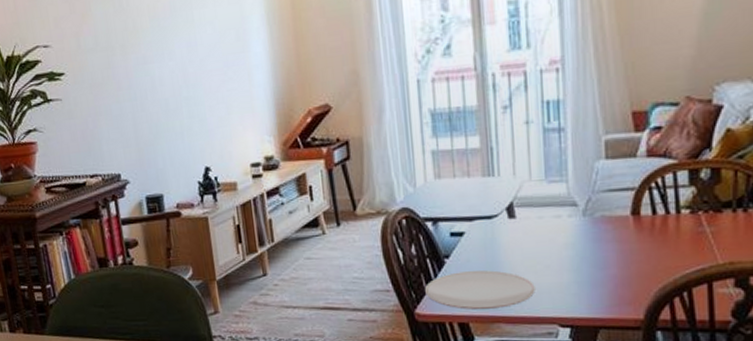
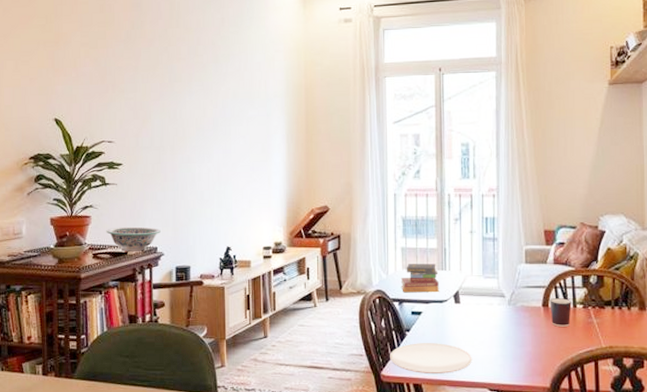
decorative bowl: none [57,150,123,183] -> present [106,226,162,252]
books: none [432,168,486,210] -> present [400,264,439,293]
mug: none [642,202,674,241] -> present [550,298,572,327]

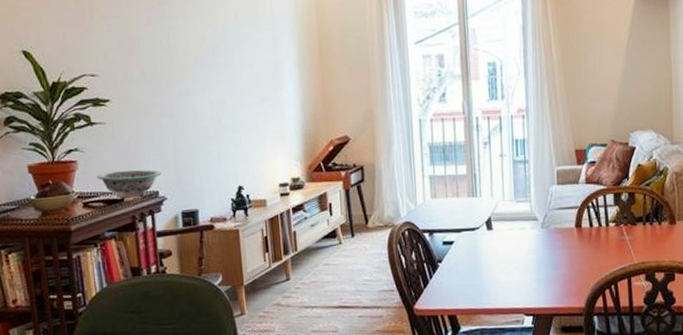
plate: present [390,343,472,373] -> none [422,272,507,304]
books: present [400,264,439,293] -> none [430,191,471,223]
mug: present [550,298,572,327] -> none [583,217,604,247]

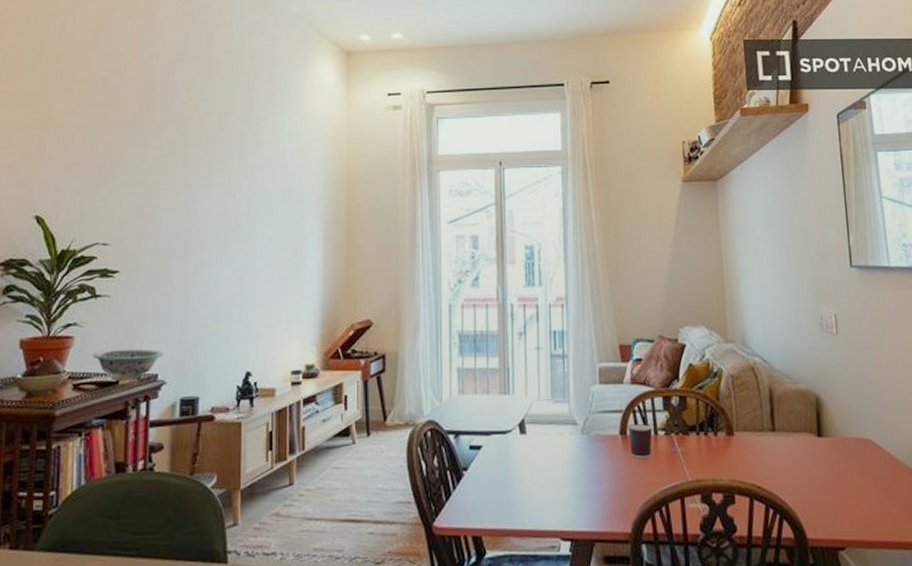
mug: none [583,217,604,247] -> present [628,424,653,458]

